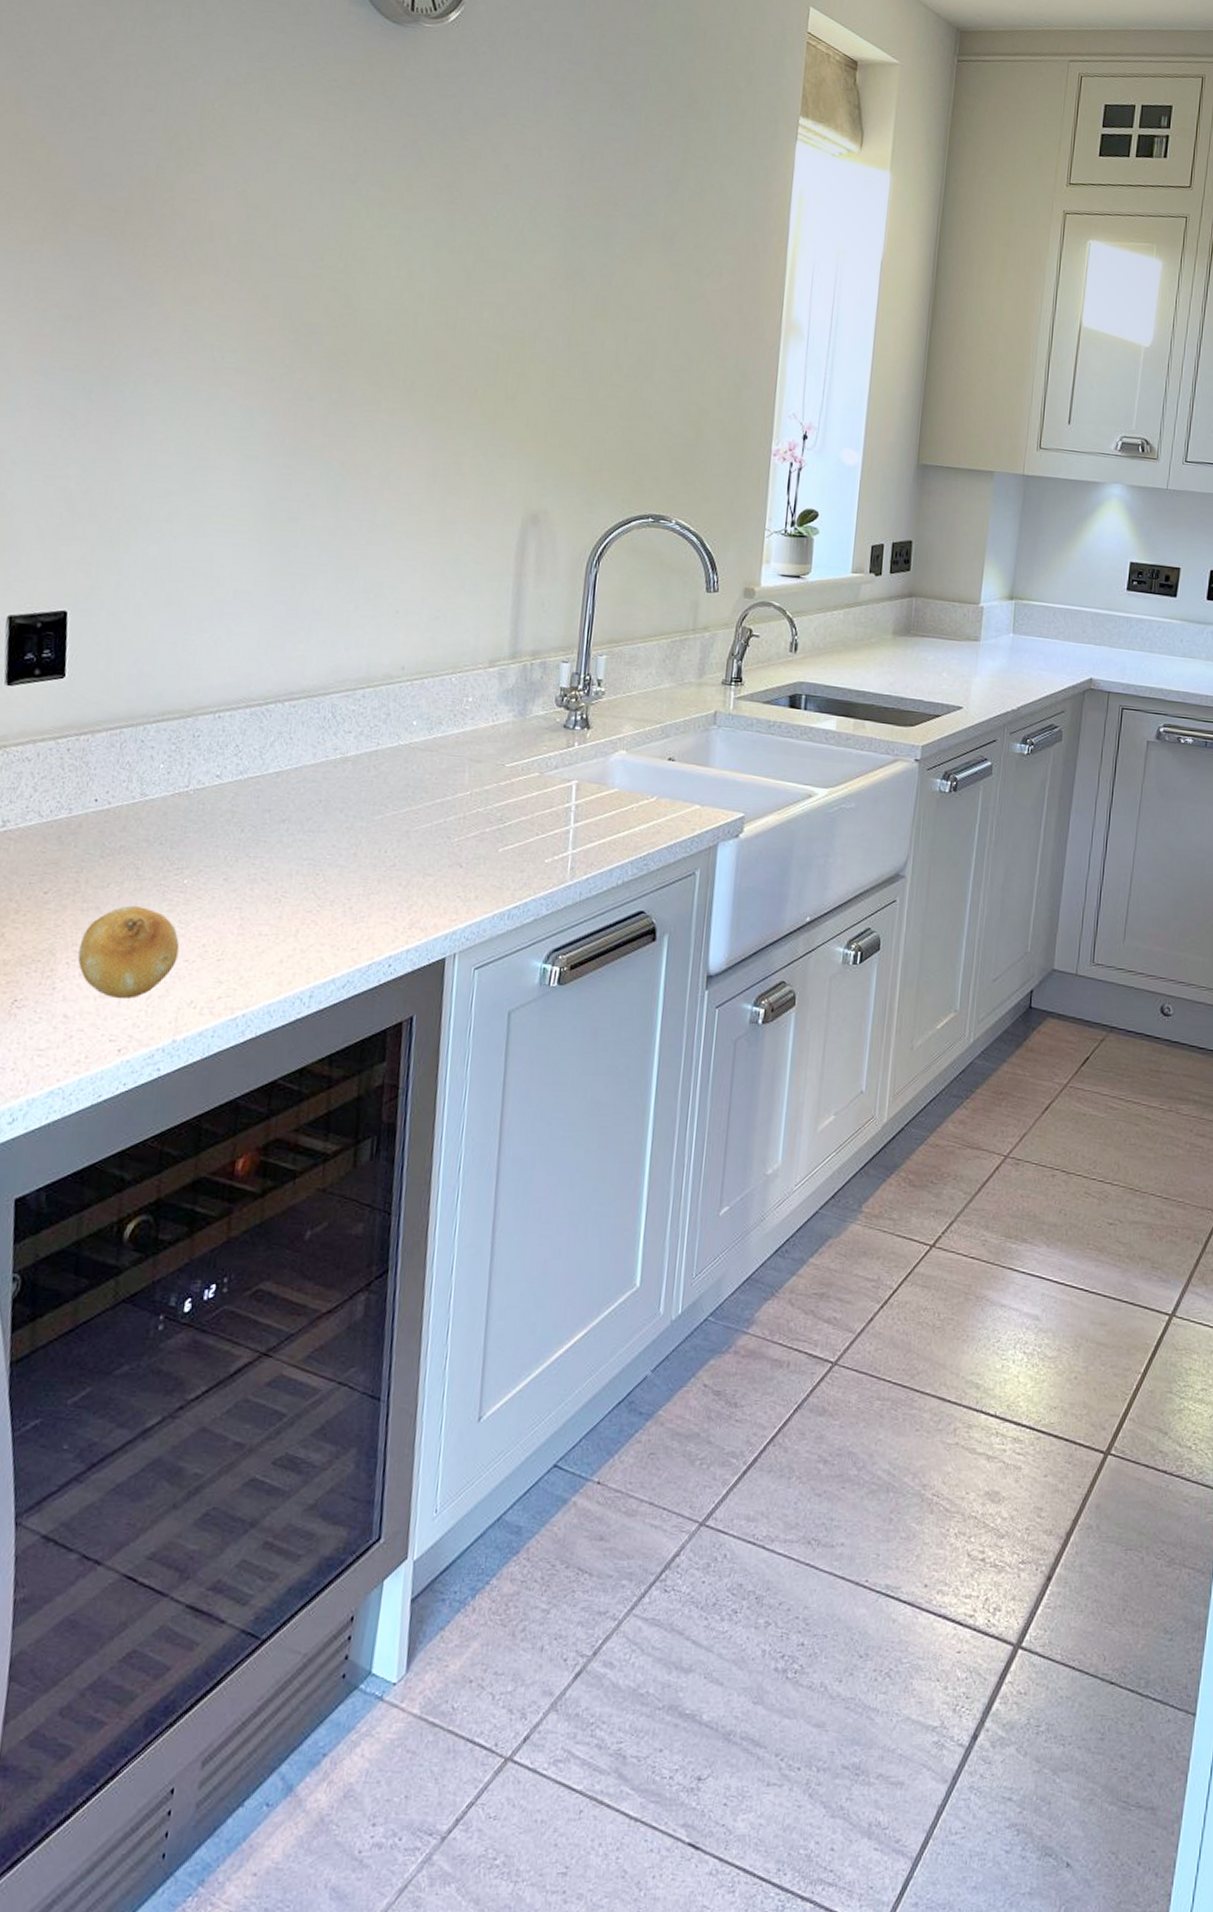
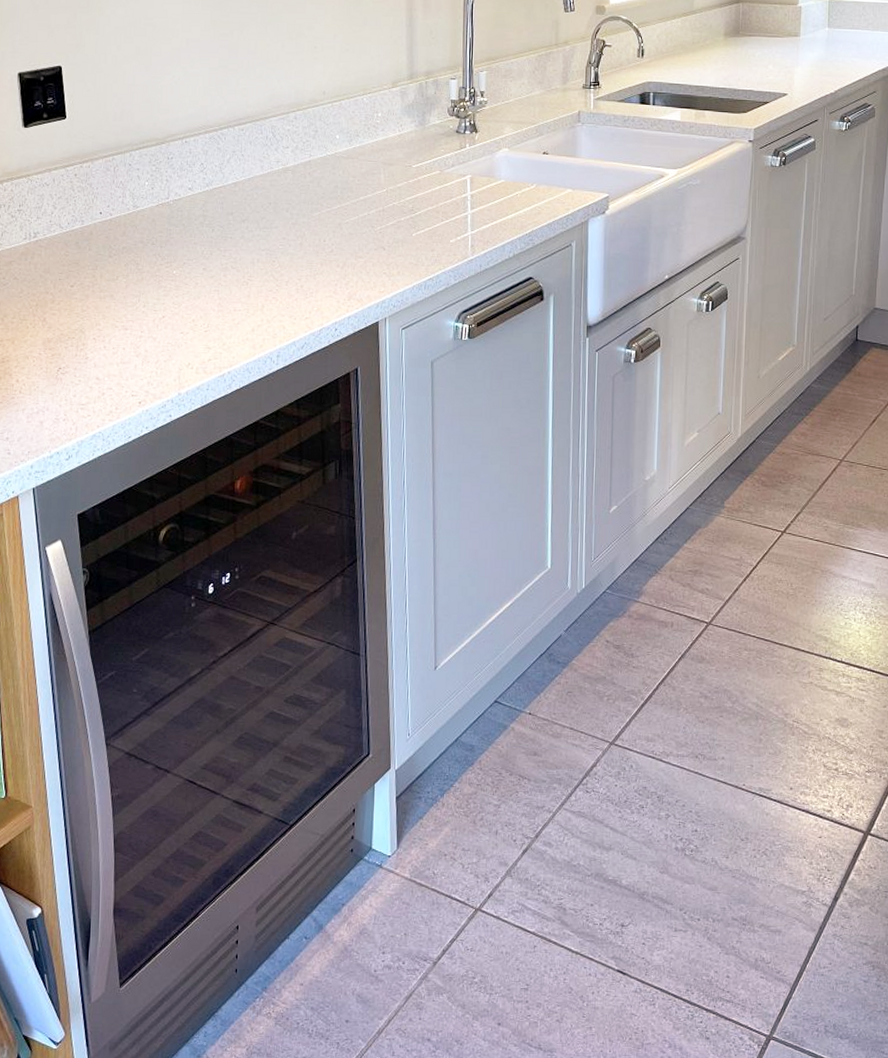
fruit: present [77,906,180,999] -> none [101,293,176,364]

